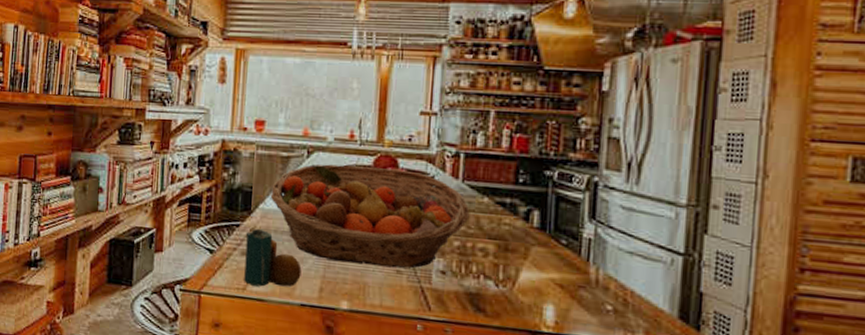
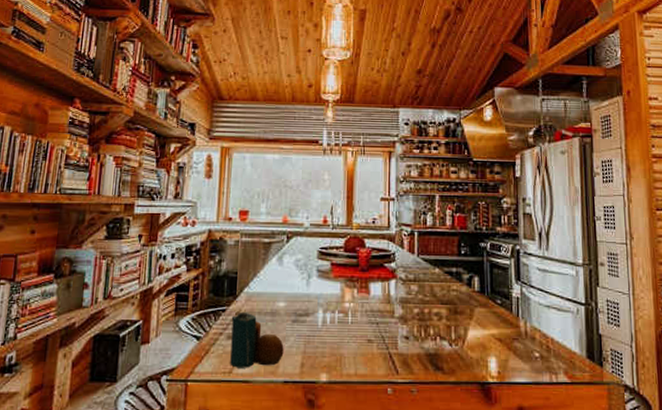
fruit basket: present [270,164,470,269] -> none [254,247,425,338]

